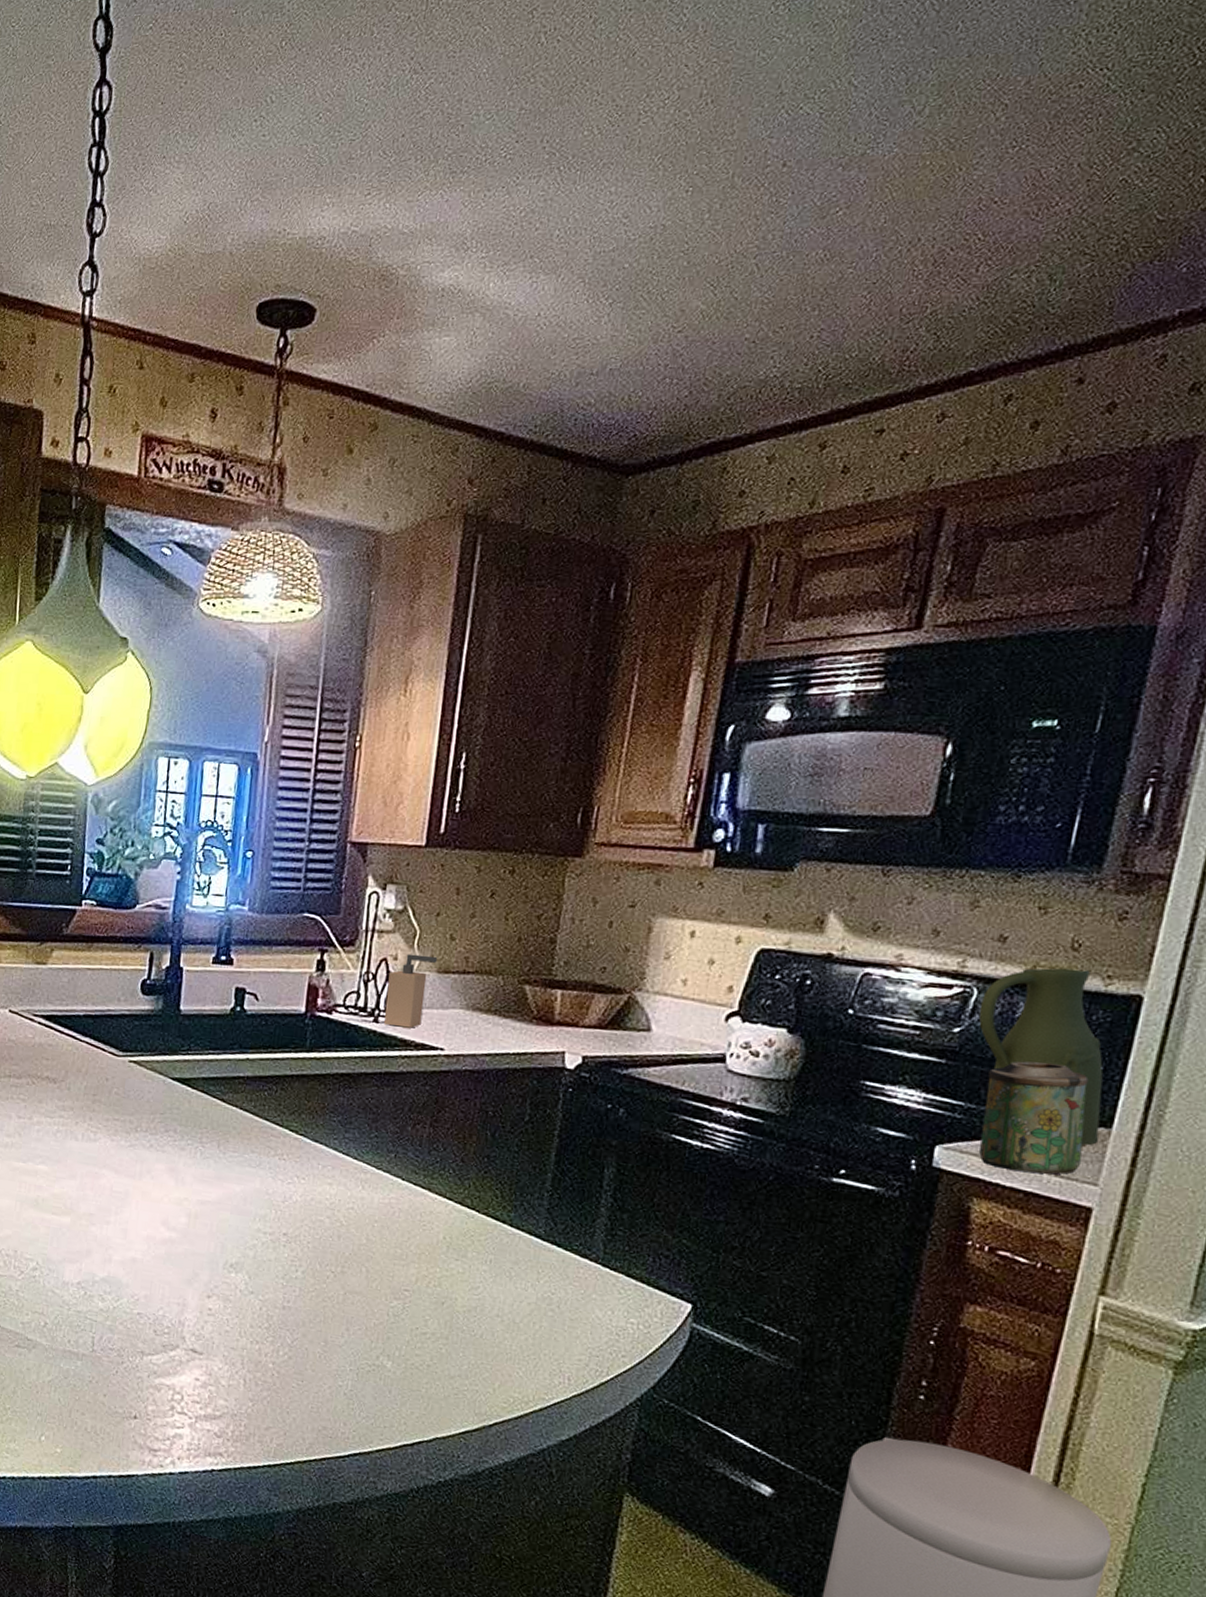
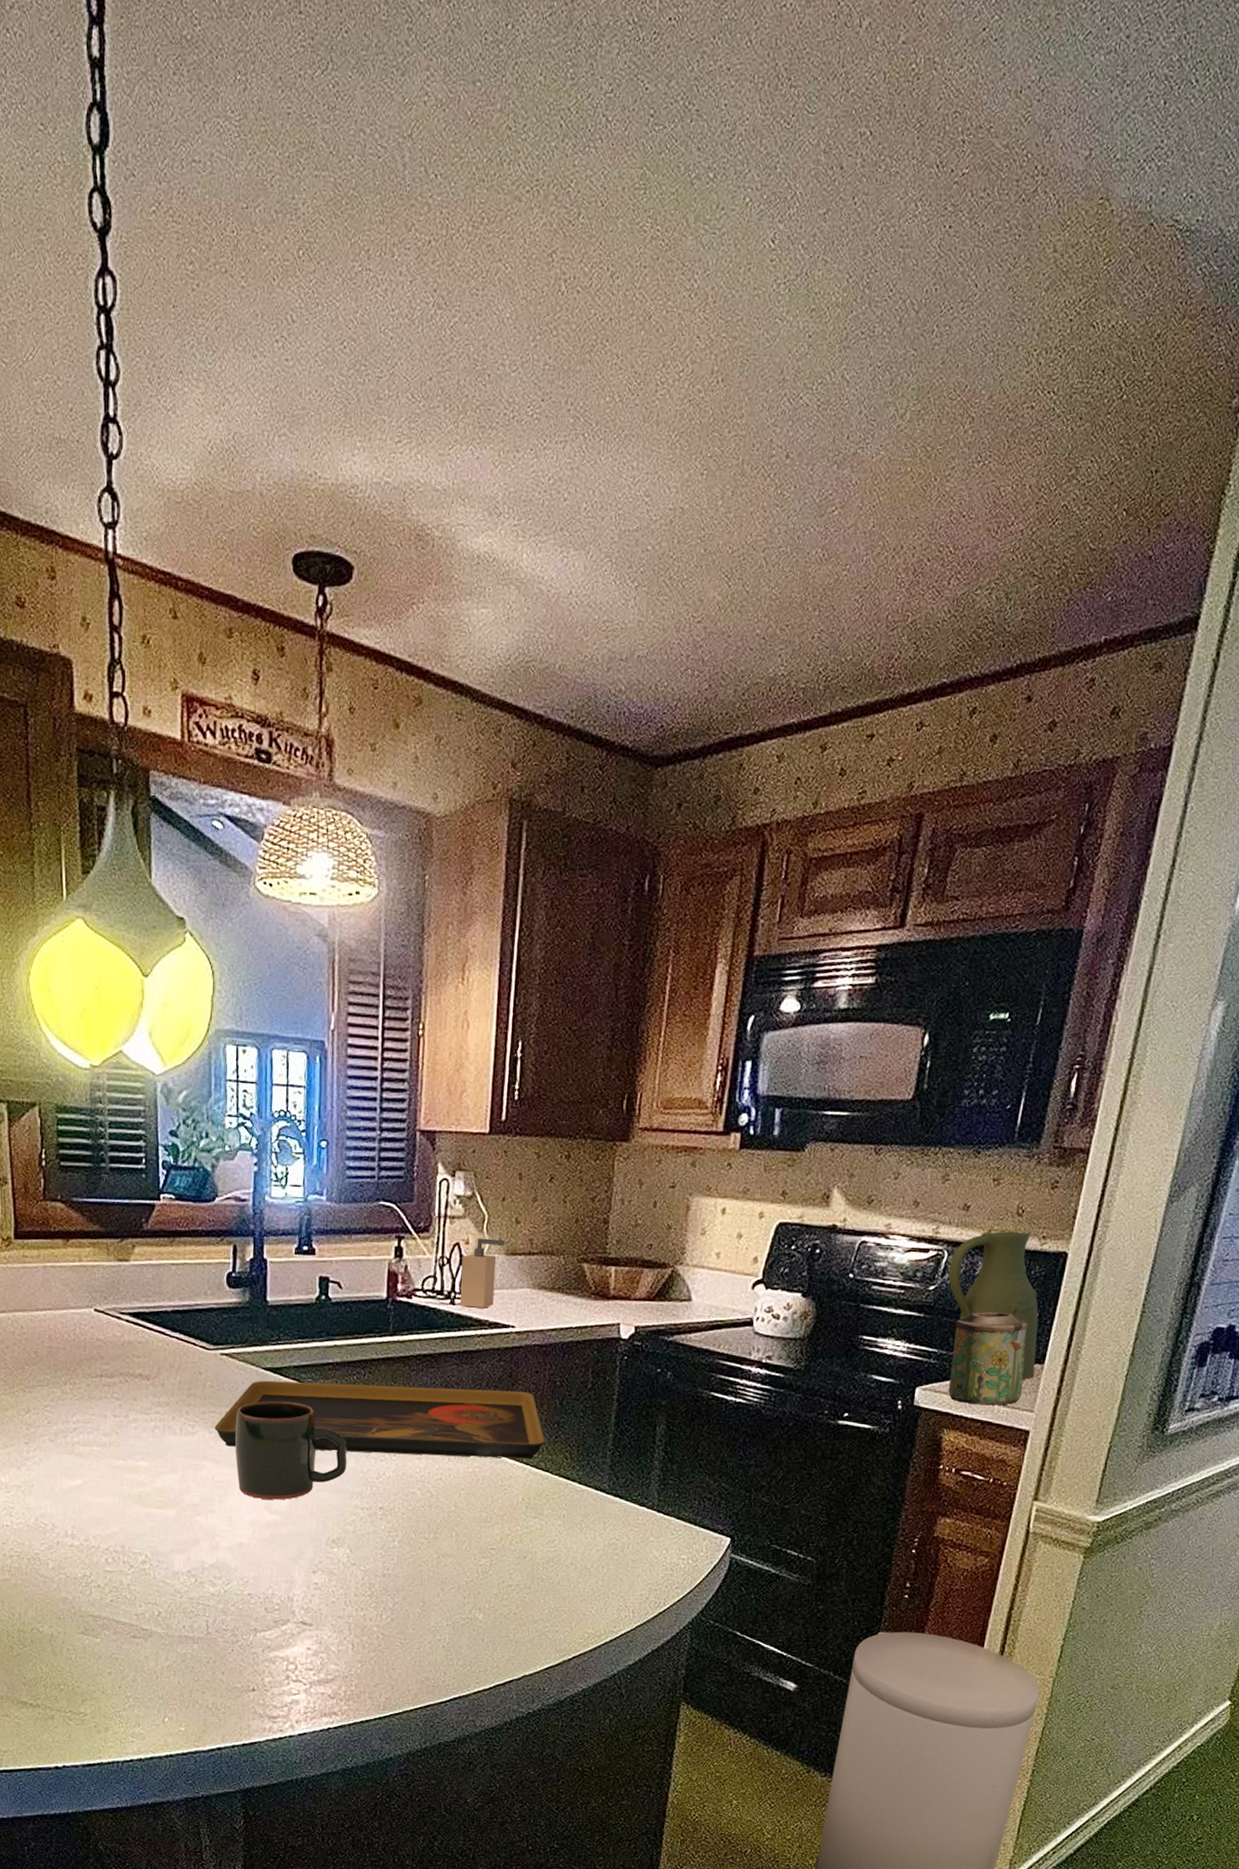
decorative tray: none [116,1090,473,1195] -> present [214,1380,546,1460]
mug: none [135,1112,253,1217] -> present [235,1400,347,1500]

